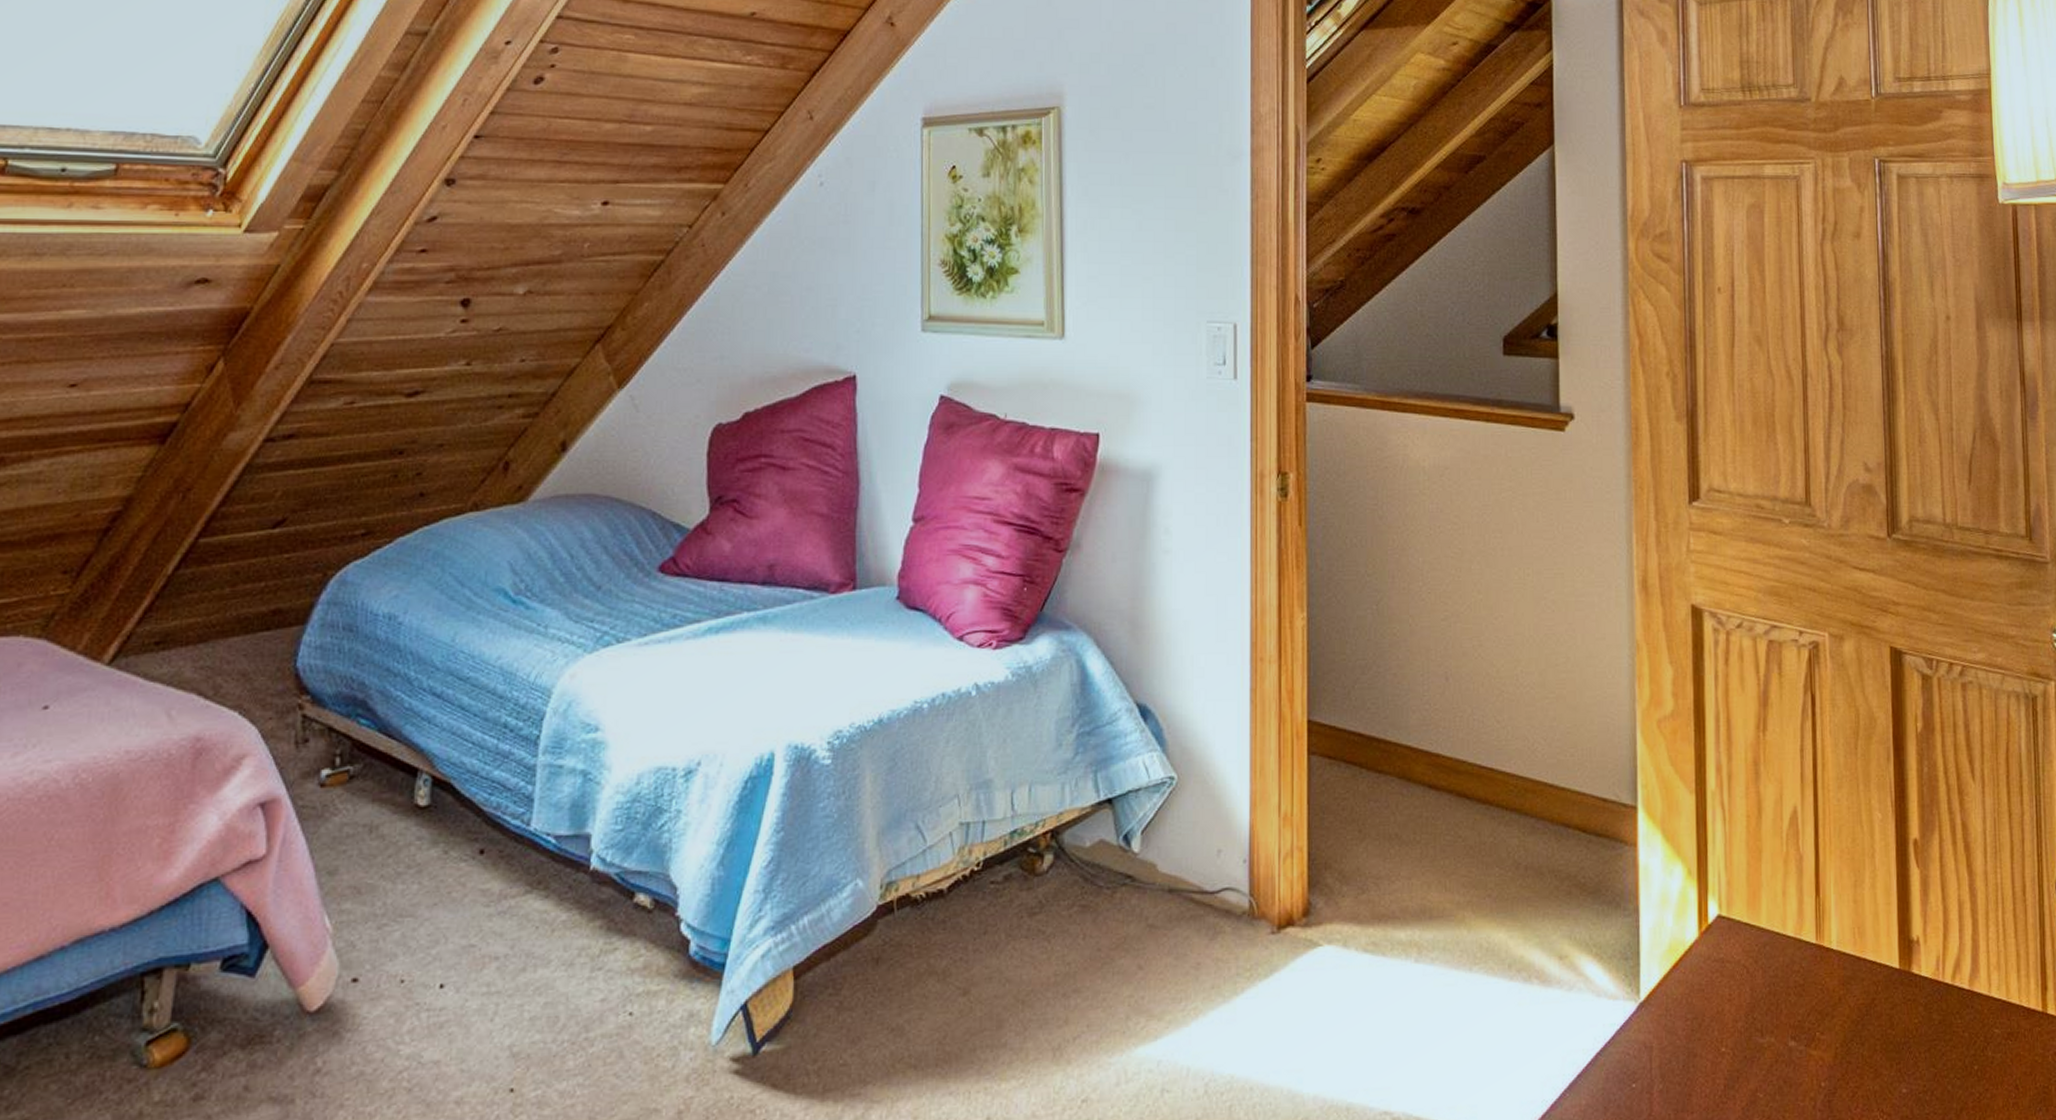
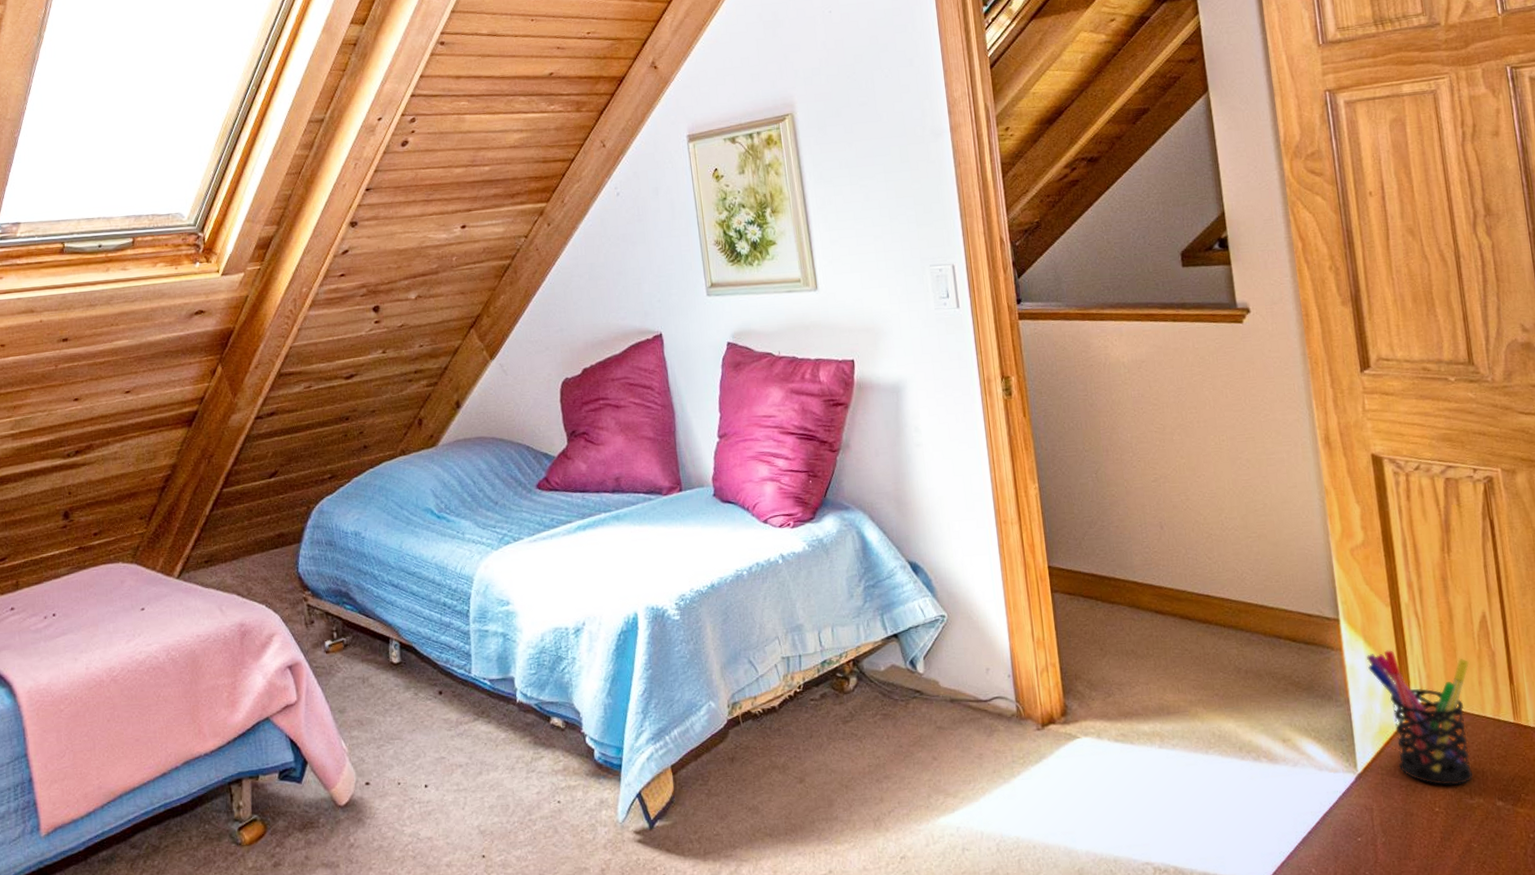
pen holder: none [1662,848,1774,1020] -> present [1366,650,1472,786]

